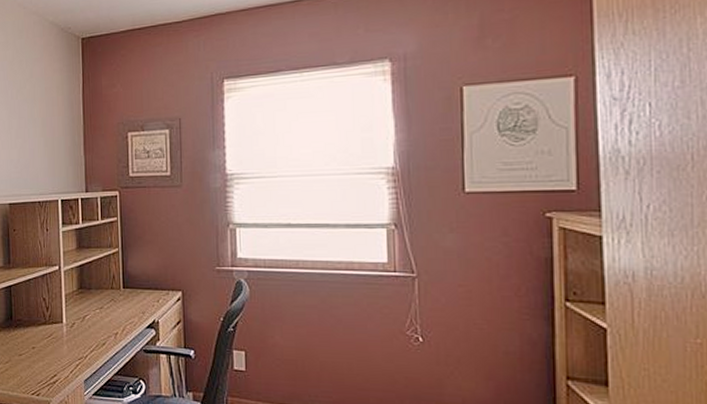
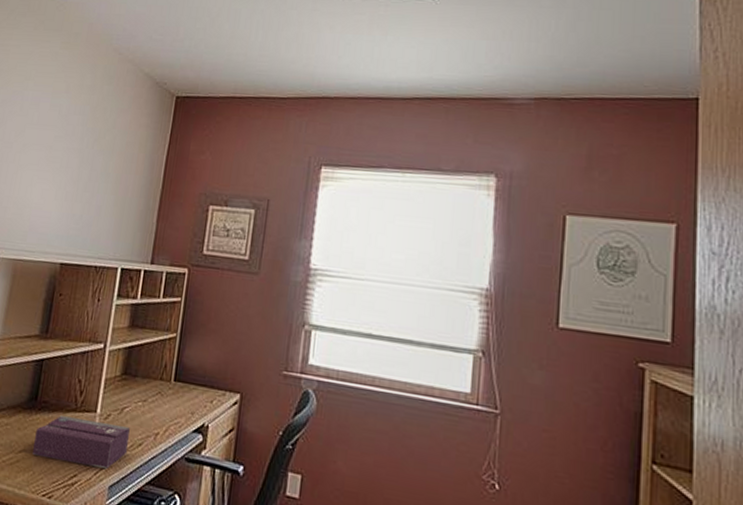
tissue box: none [17,329,94,367] -> present [33,415,130,469]

